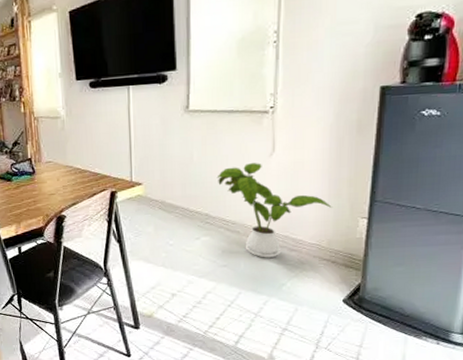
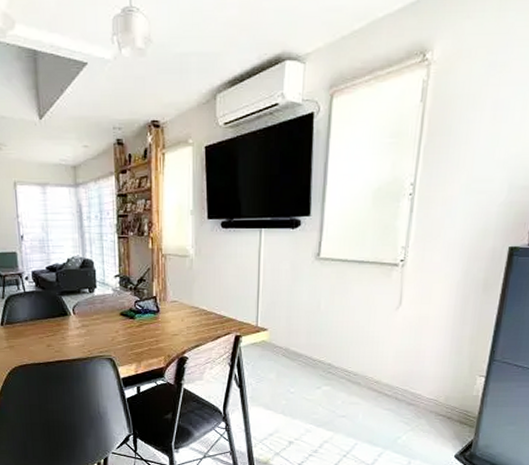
house plant: present [217,163,332,258] -> none [342,315,452,411]

